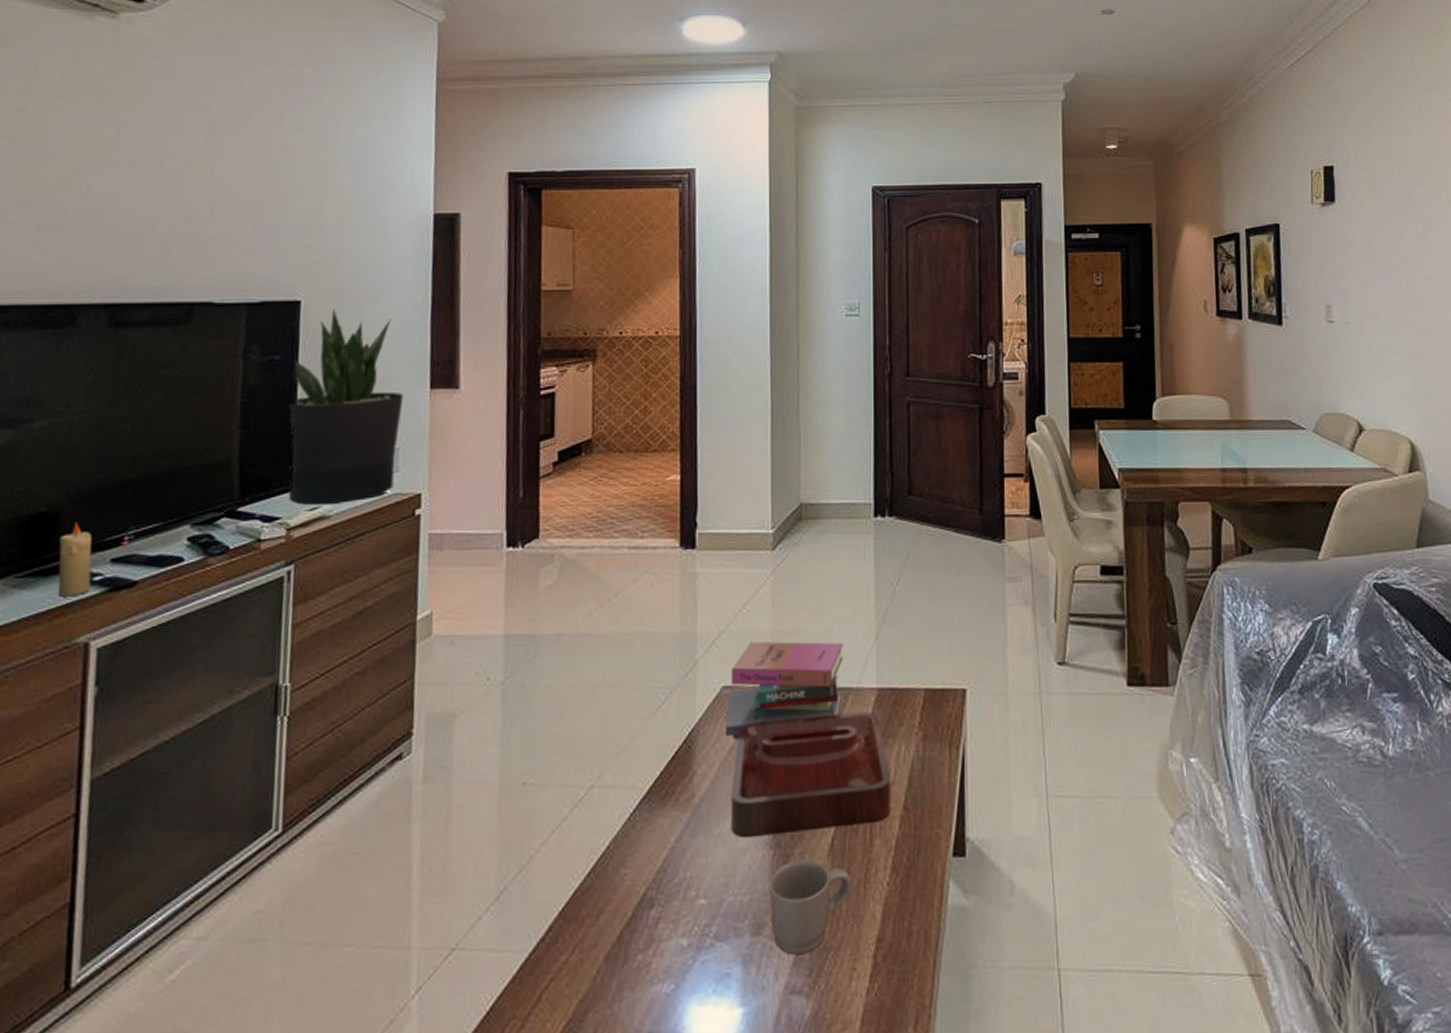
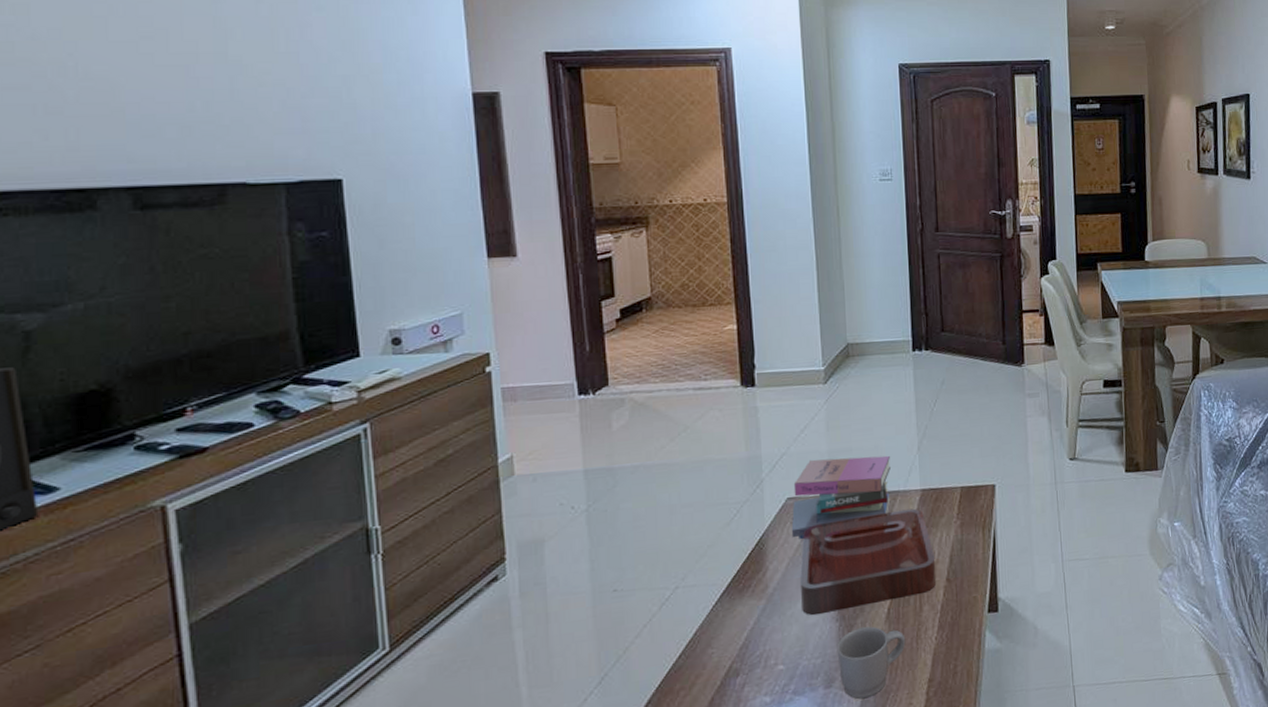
candle: present [57,522,92,597] -> none [115,397,159,467]
planter: present [289,308,404,506] -> none [342,186,462,369]

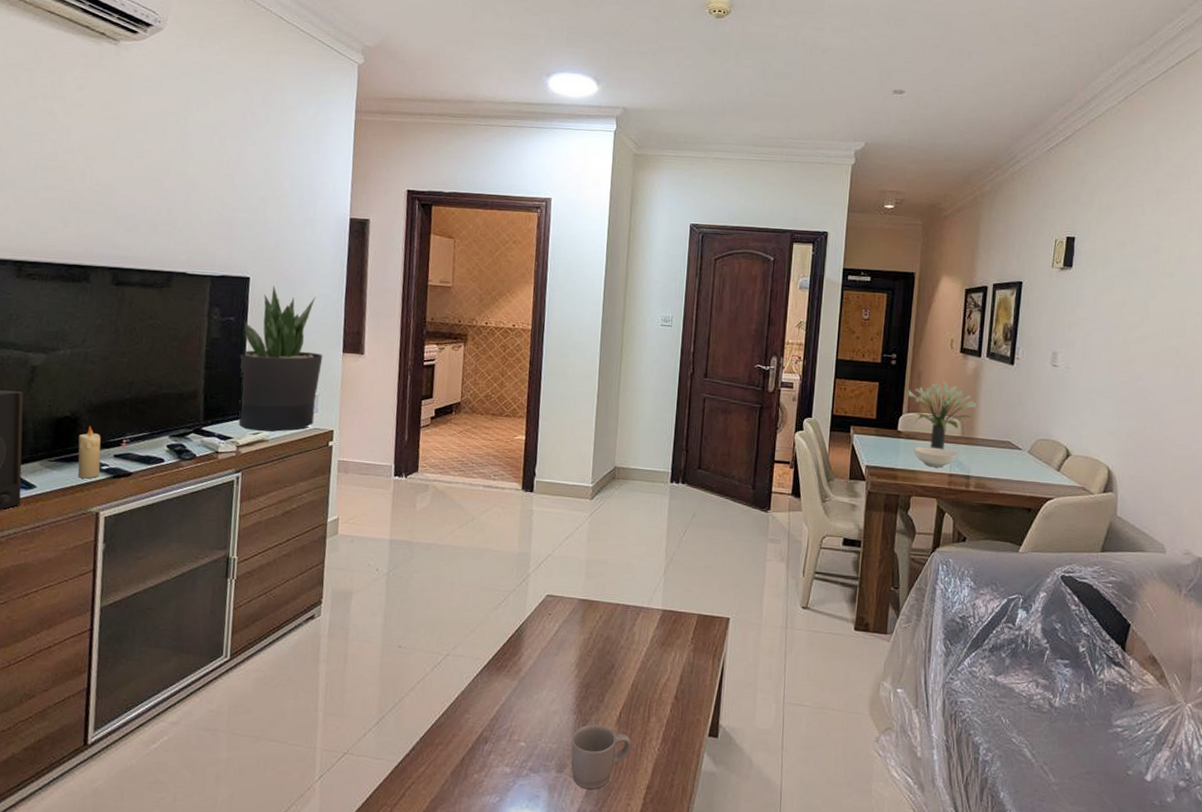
candle: none [115,397,159,467] -> present [77,425,101,479]
planter: none [342,186,462,369] -> present [239,285,323,432]
books: present [791,455,891,539] -> none [546,564,639,634]
decorative tray: present [800,508,937,615] -> none [546,623,667,706]
flower arrangement: none [1151,204,1221,275] -> present [908,381,978,450]
bowl: none [1163,273,1207,294] -> present [913,446,958,468]

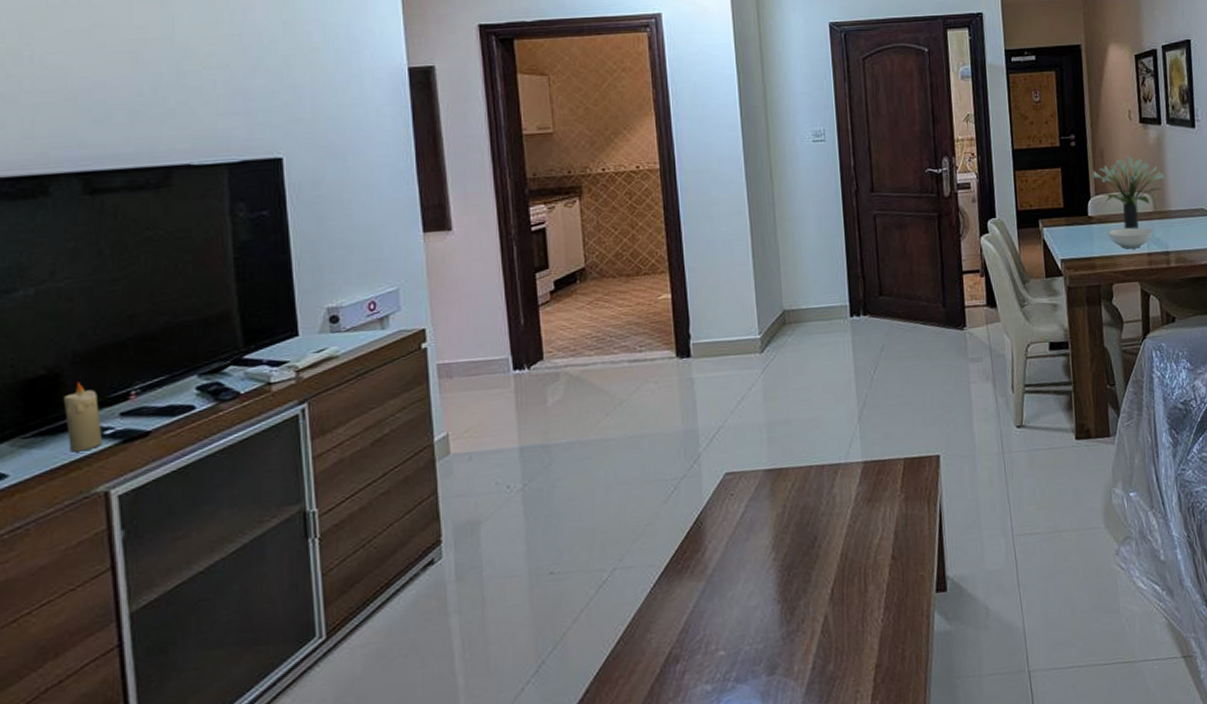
planter: present [239,285,323,432] -> none [282,163,398,348]
mug: present [571,724,632,790] -> none [779,608,851,687]

